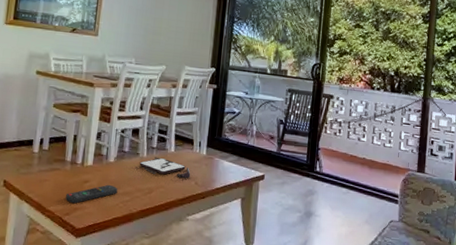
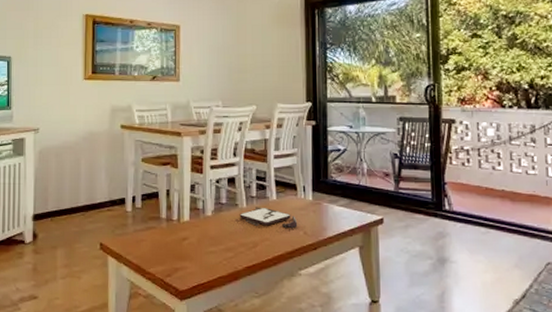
remote control: present [66,184,118,204] -> none [165,240,220,264]

